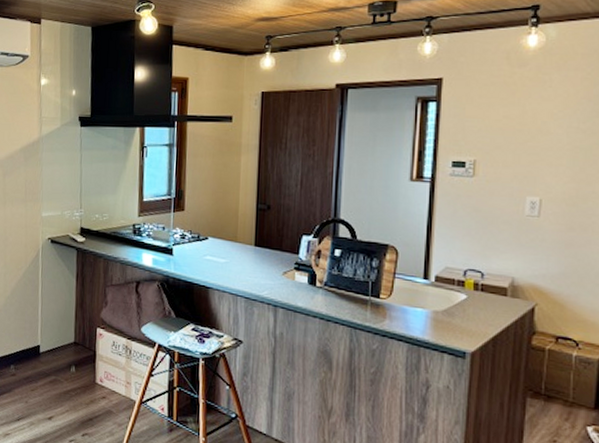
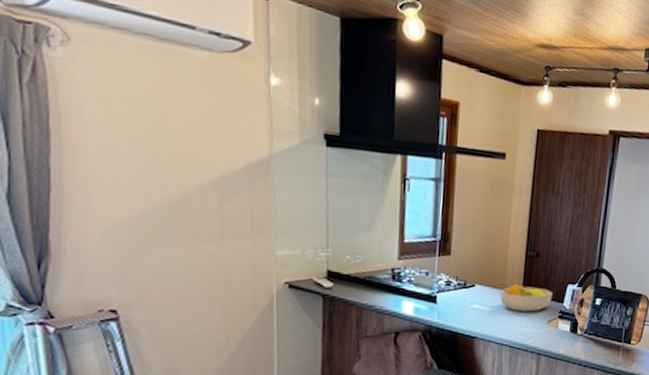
fruit bowl: none [233,236,287,263] -> present [500,283,553,312]

